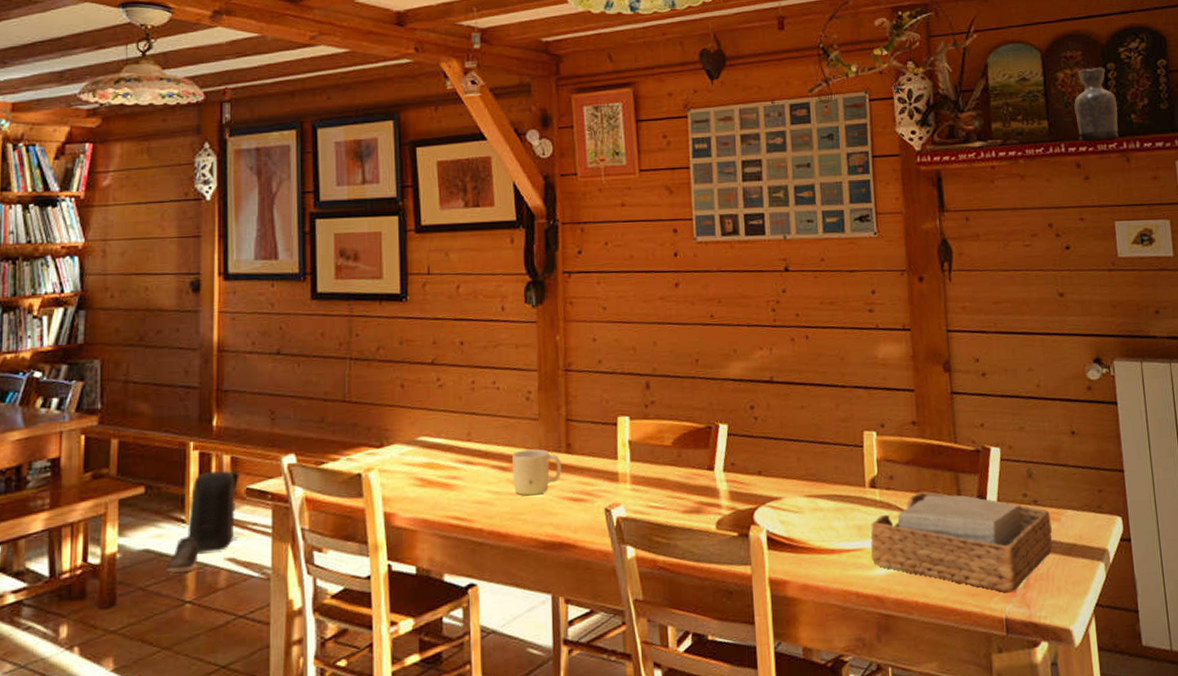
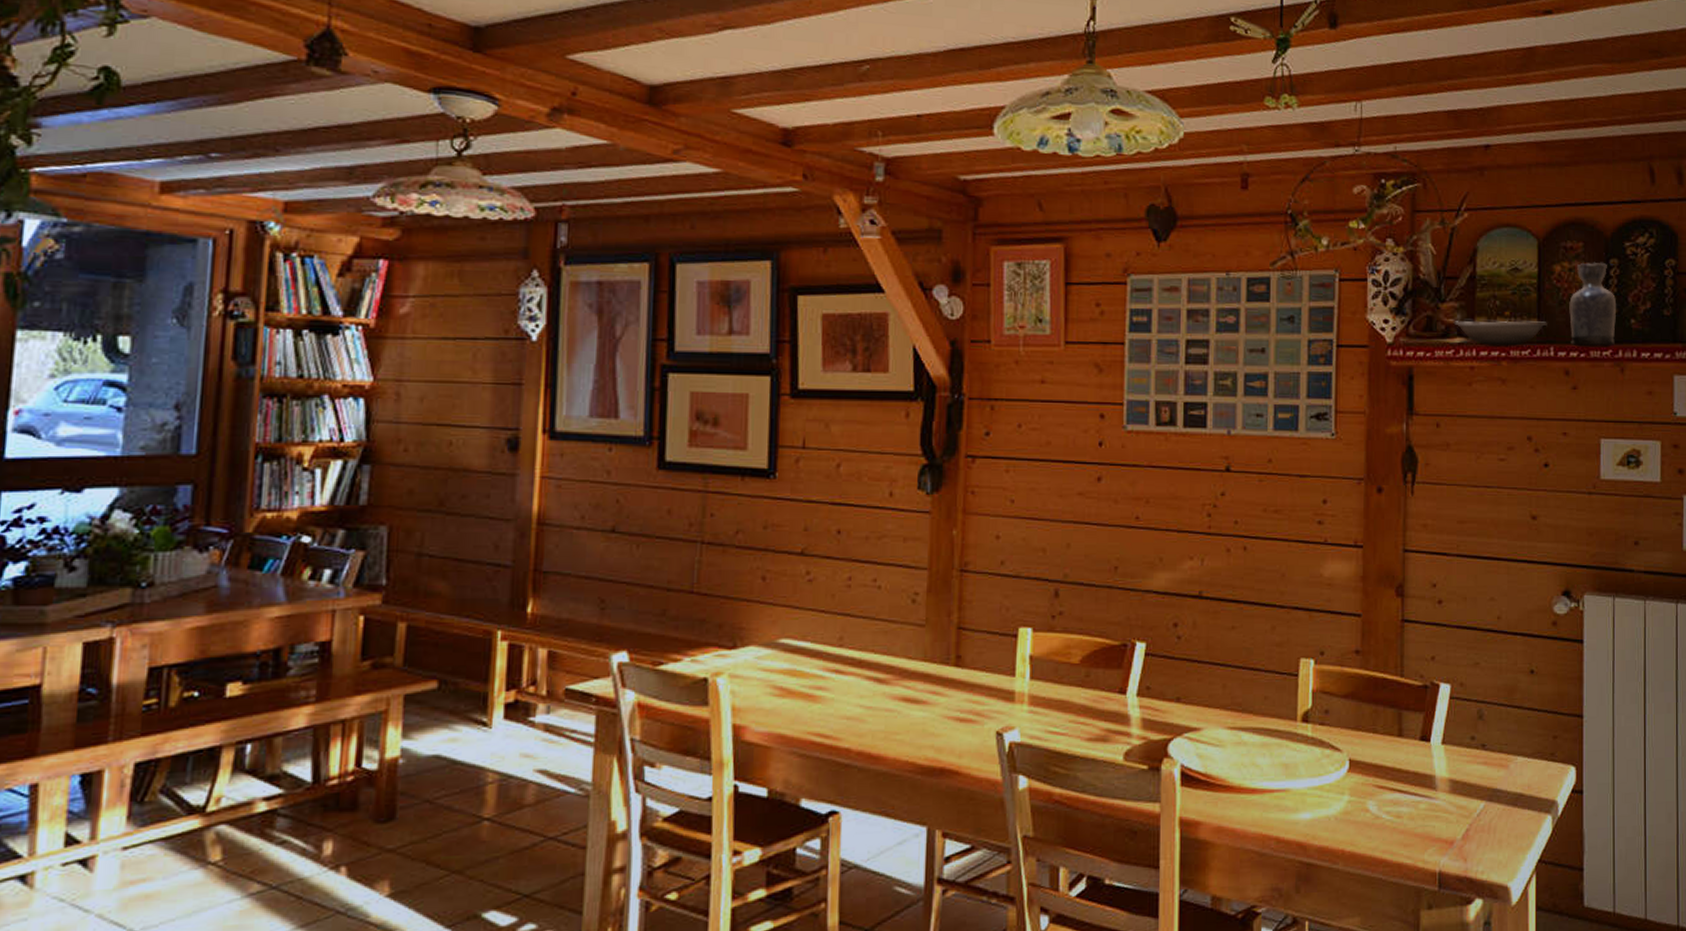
shoe: present [166,536,199,574] -> none [460,742,503,785]
backpack: present [188,471,239,551] -> none [489,667,557,760]
mug: present [512,449,562,496] -> none [890,660,949,713]
napkin holder: present [870,491,1053,593] -> none [1296,728,1499,845]
decorative plate: none [973,122,1057,148] -> present [1454,320,1547,349]

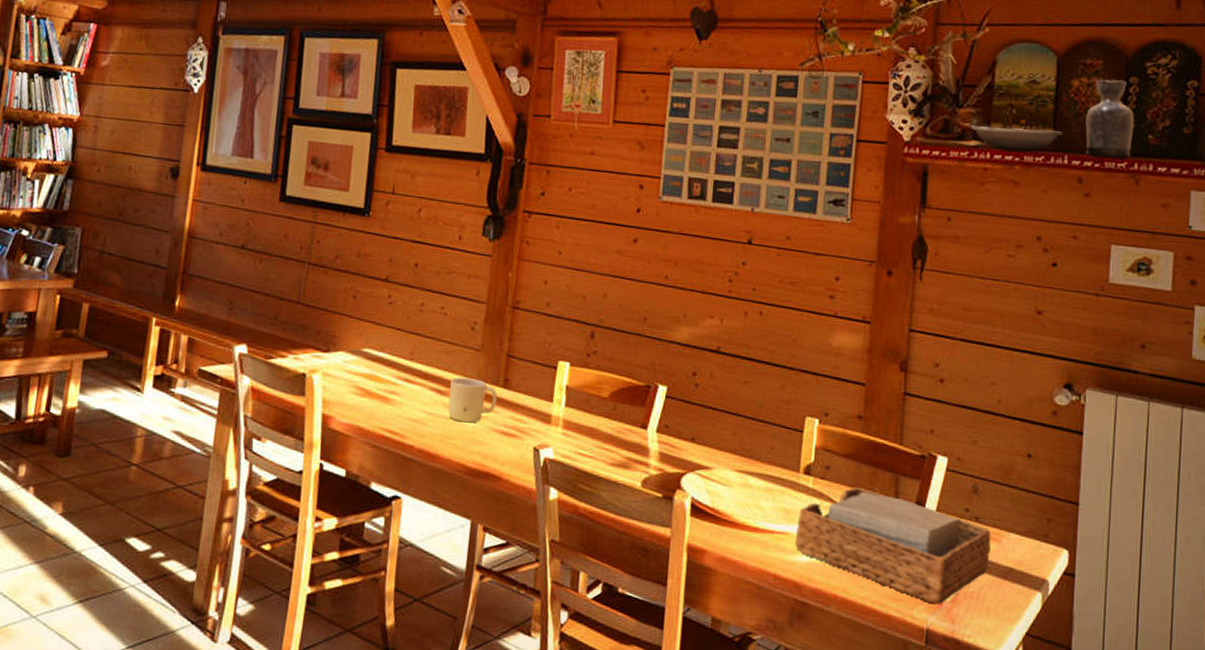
mug: none [890,660,949,713] -> present [448,377,497,423]
napkin holder: none [1296,728,1499,845] -> present [794,486,991,605]

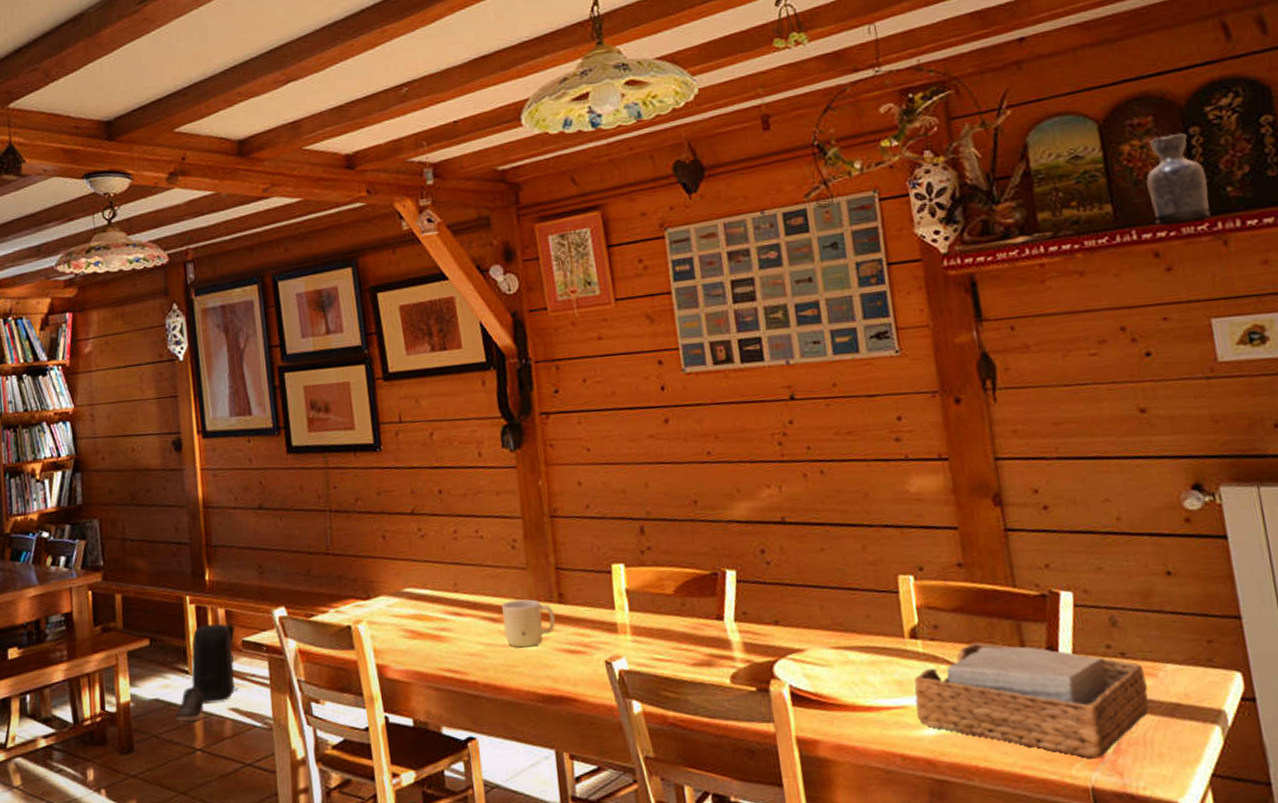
shoe: none [118,404,150,437] -> present [175,687,204,723]
backpack: none [141,348,194,422] -> present [191,624,239,701]
decorative plate: present [970,125,1063,154] -> none [1014,205,1124,241]

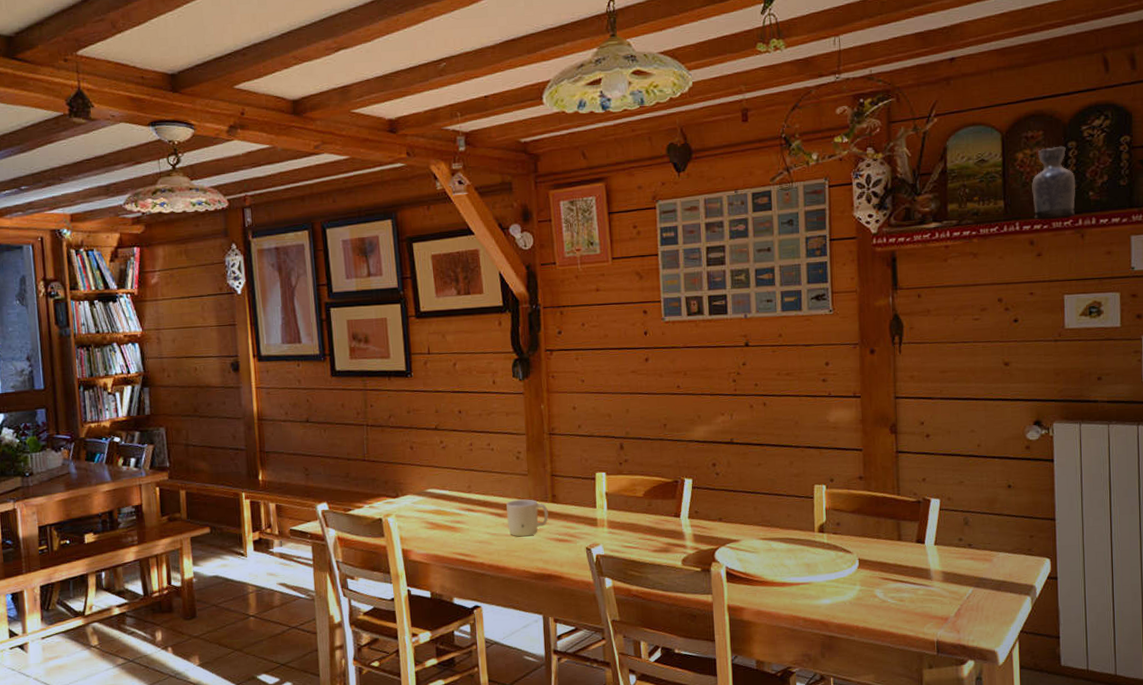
shoe: present [175,687,204,723] -> none [232,566,257,595]
backpack: present [191,624,239,701] -> none [246,516,286,578]
napkin holder: present [914,642,1149,759] -> none [818,535,984,621]

